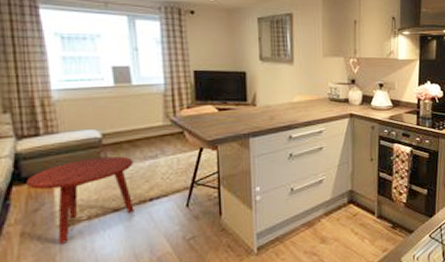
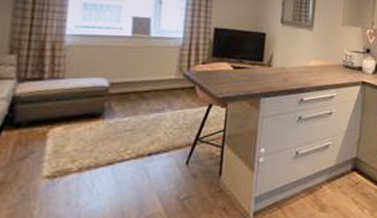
side table: present [26,156,134,244] -> none [18,107,138,197]

